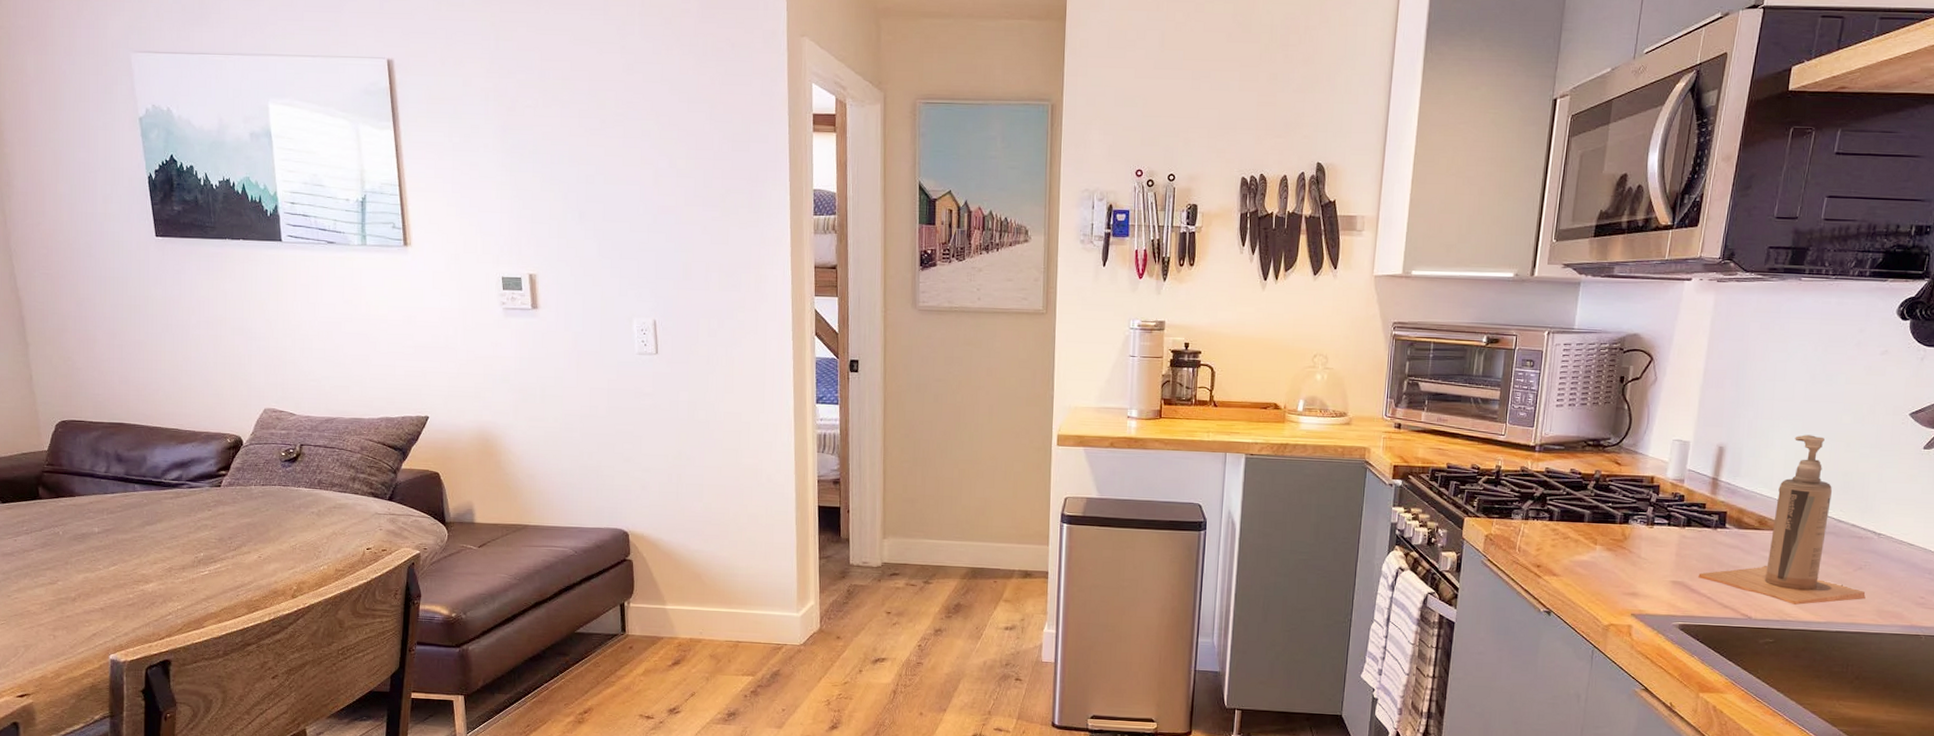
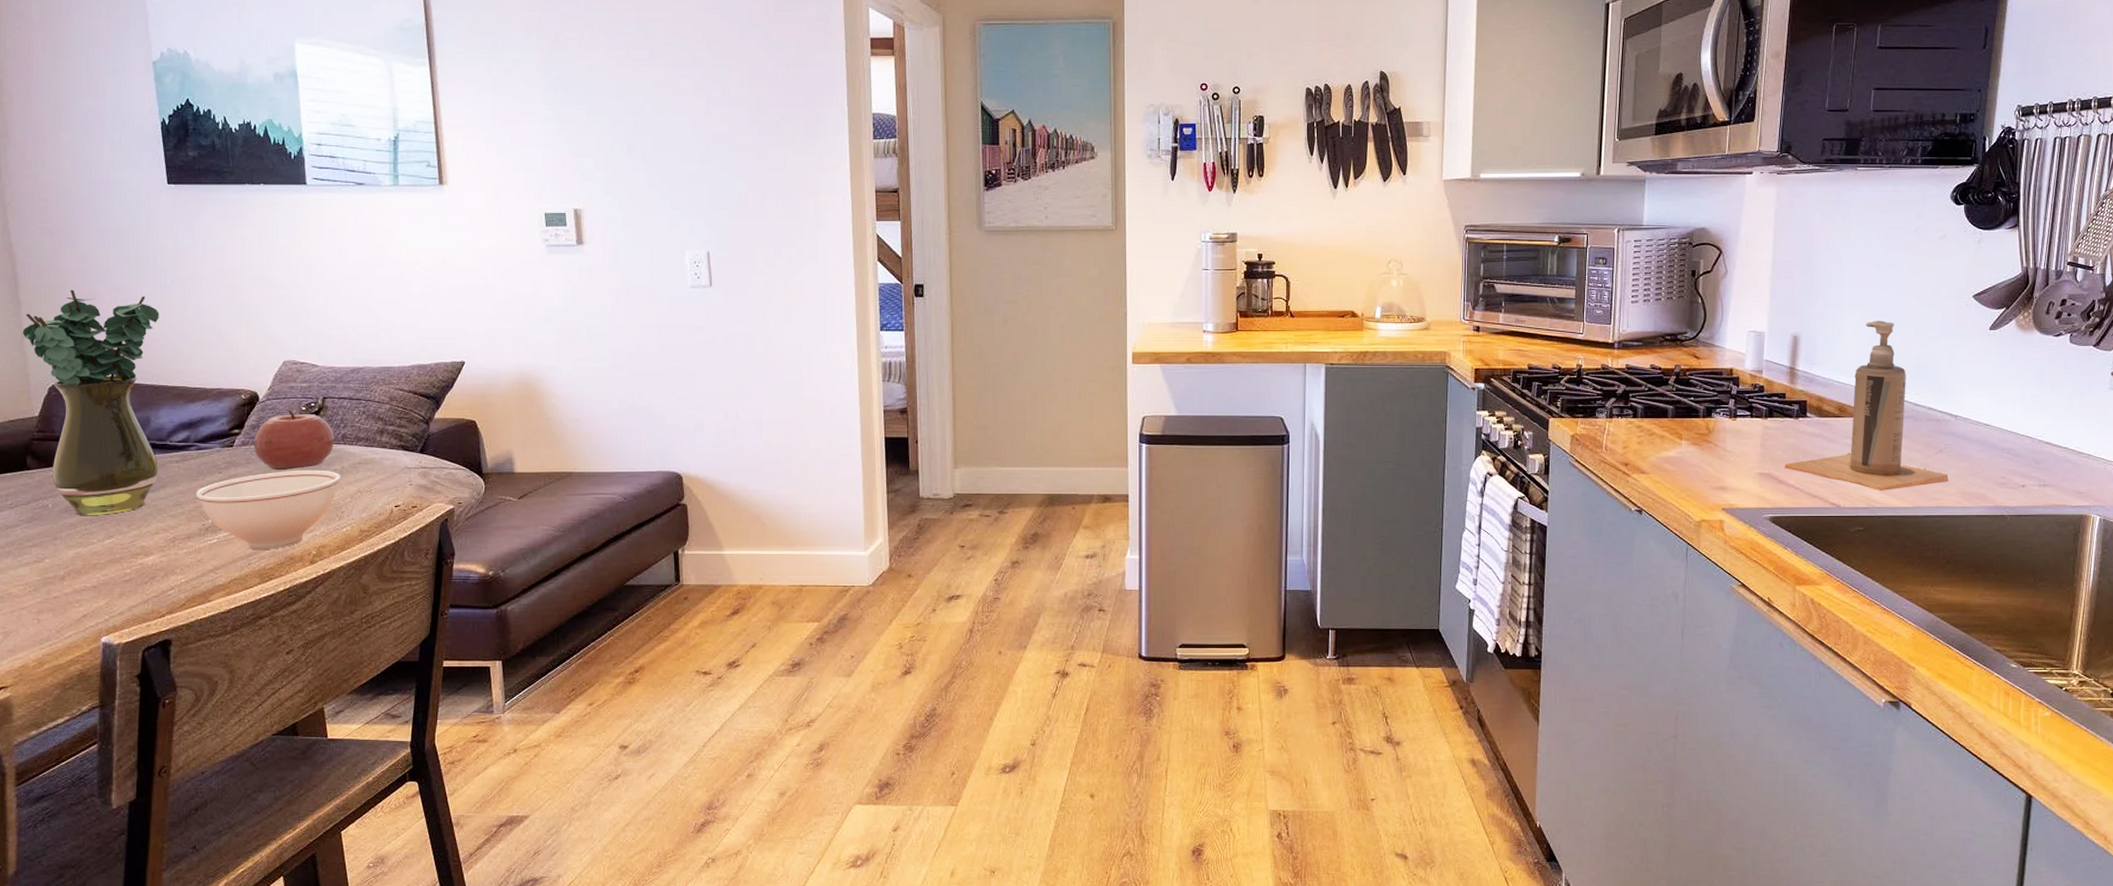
vase: none [30,333,155,545] -> present [22,289,159,516]
bowl: none [188,511,317,584] -> present [195,470,340,551]
fruit: none [239,453,311,511] -> present [253,408,334,471]

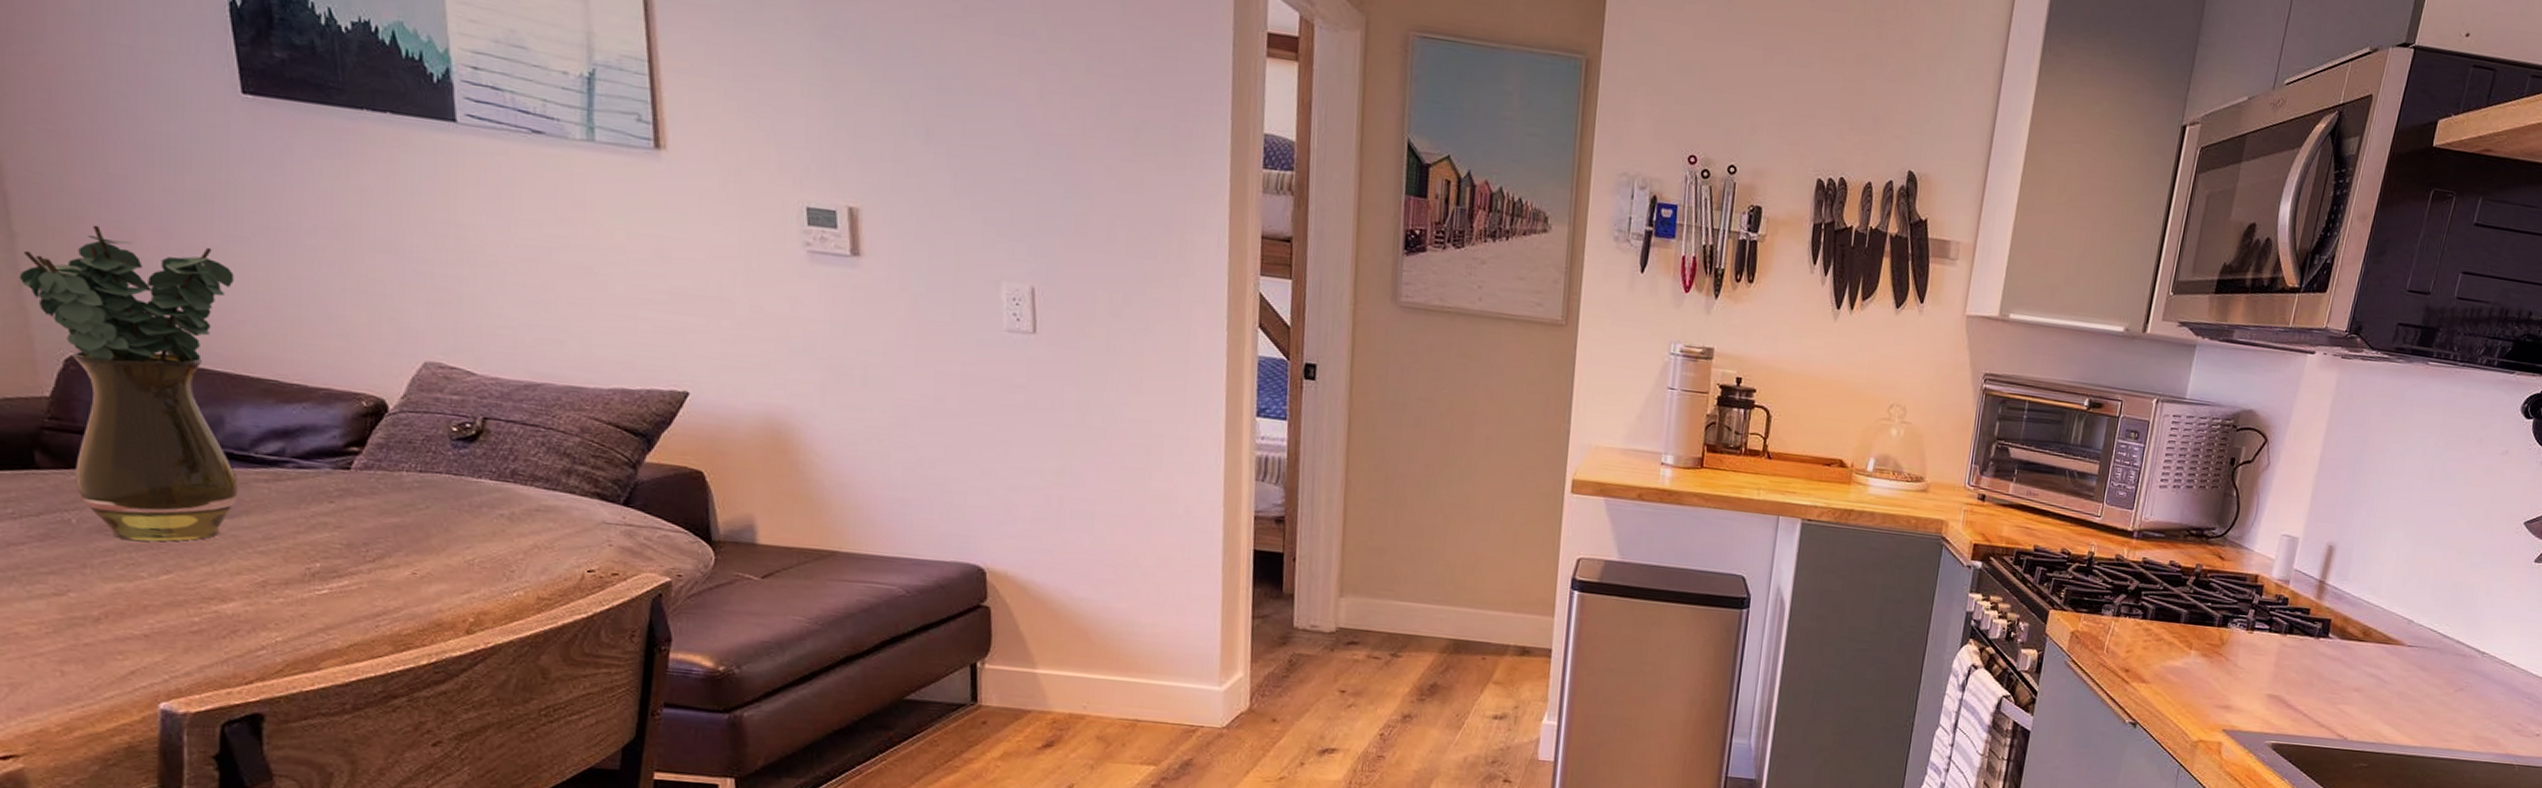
bowl: present [195,470,340,551] -> none [295,509,509,611]
fruit: present [253,408,334,471] -> none [381,426,500,509]
soap dispenser: present [1784,321,1949,491] -> none [2296,538,2464,727]

